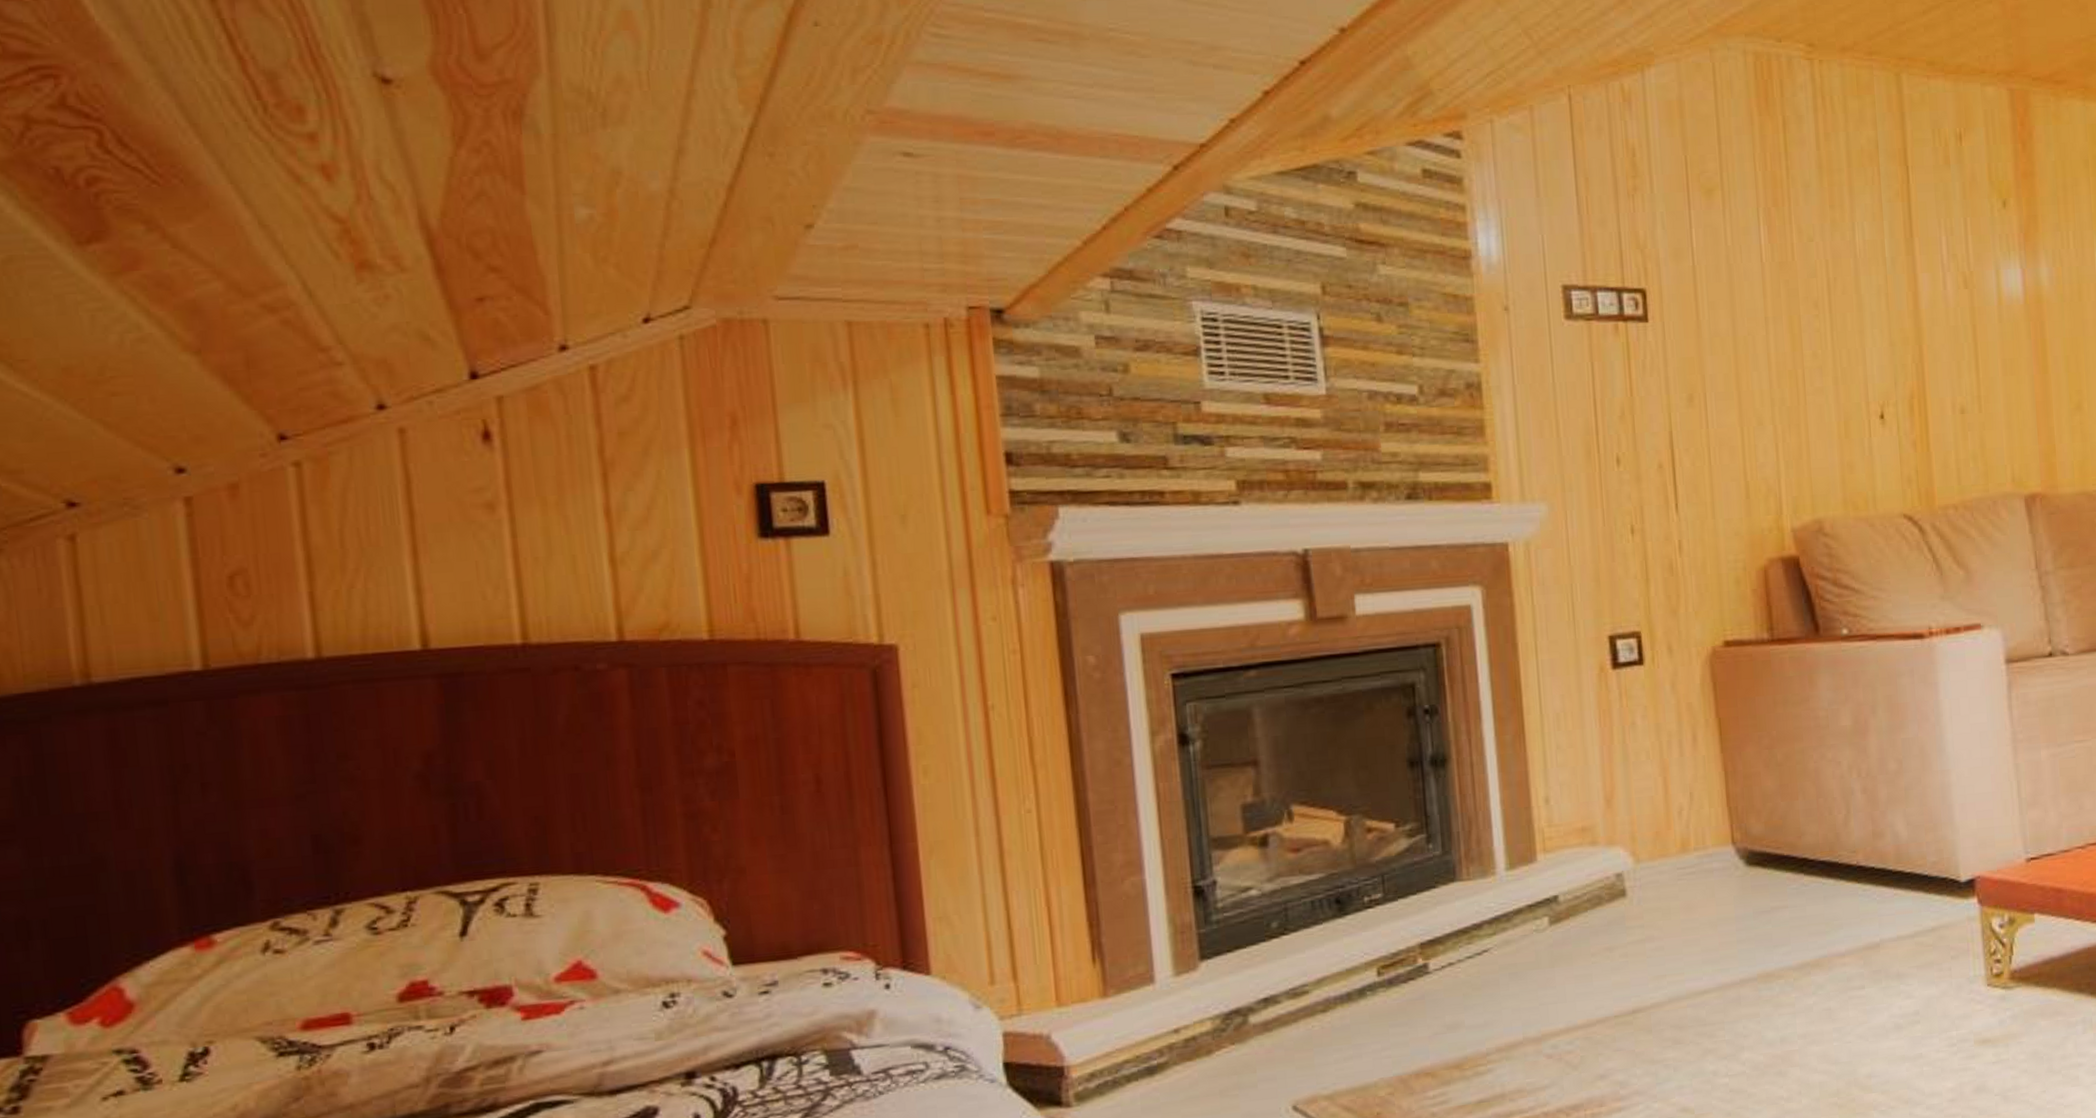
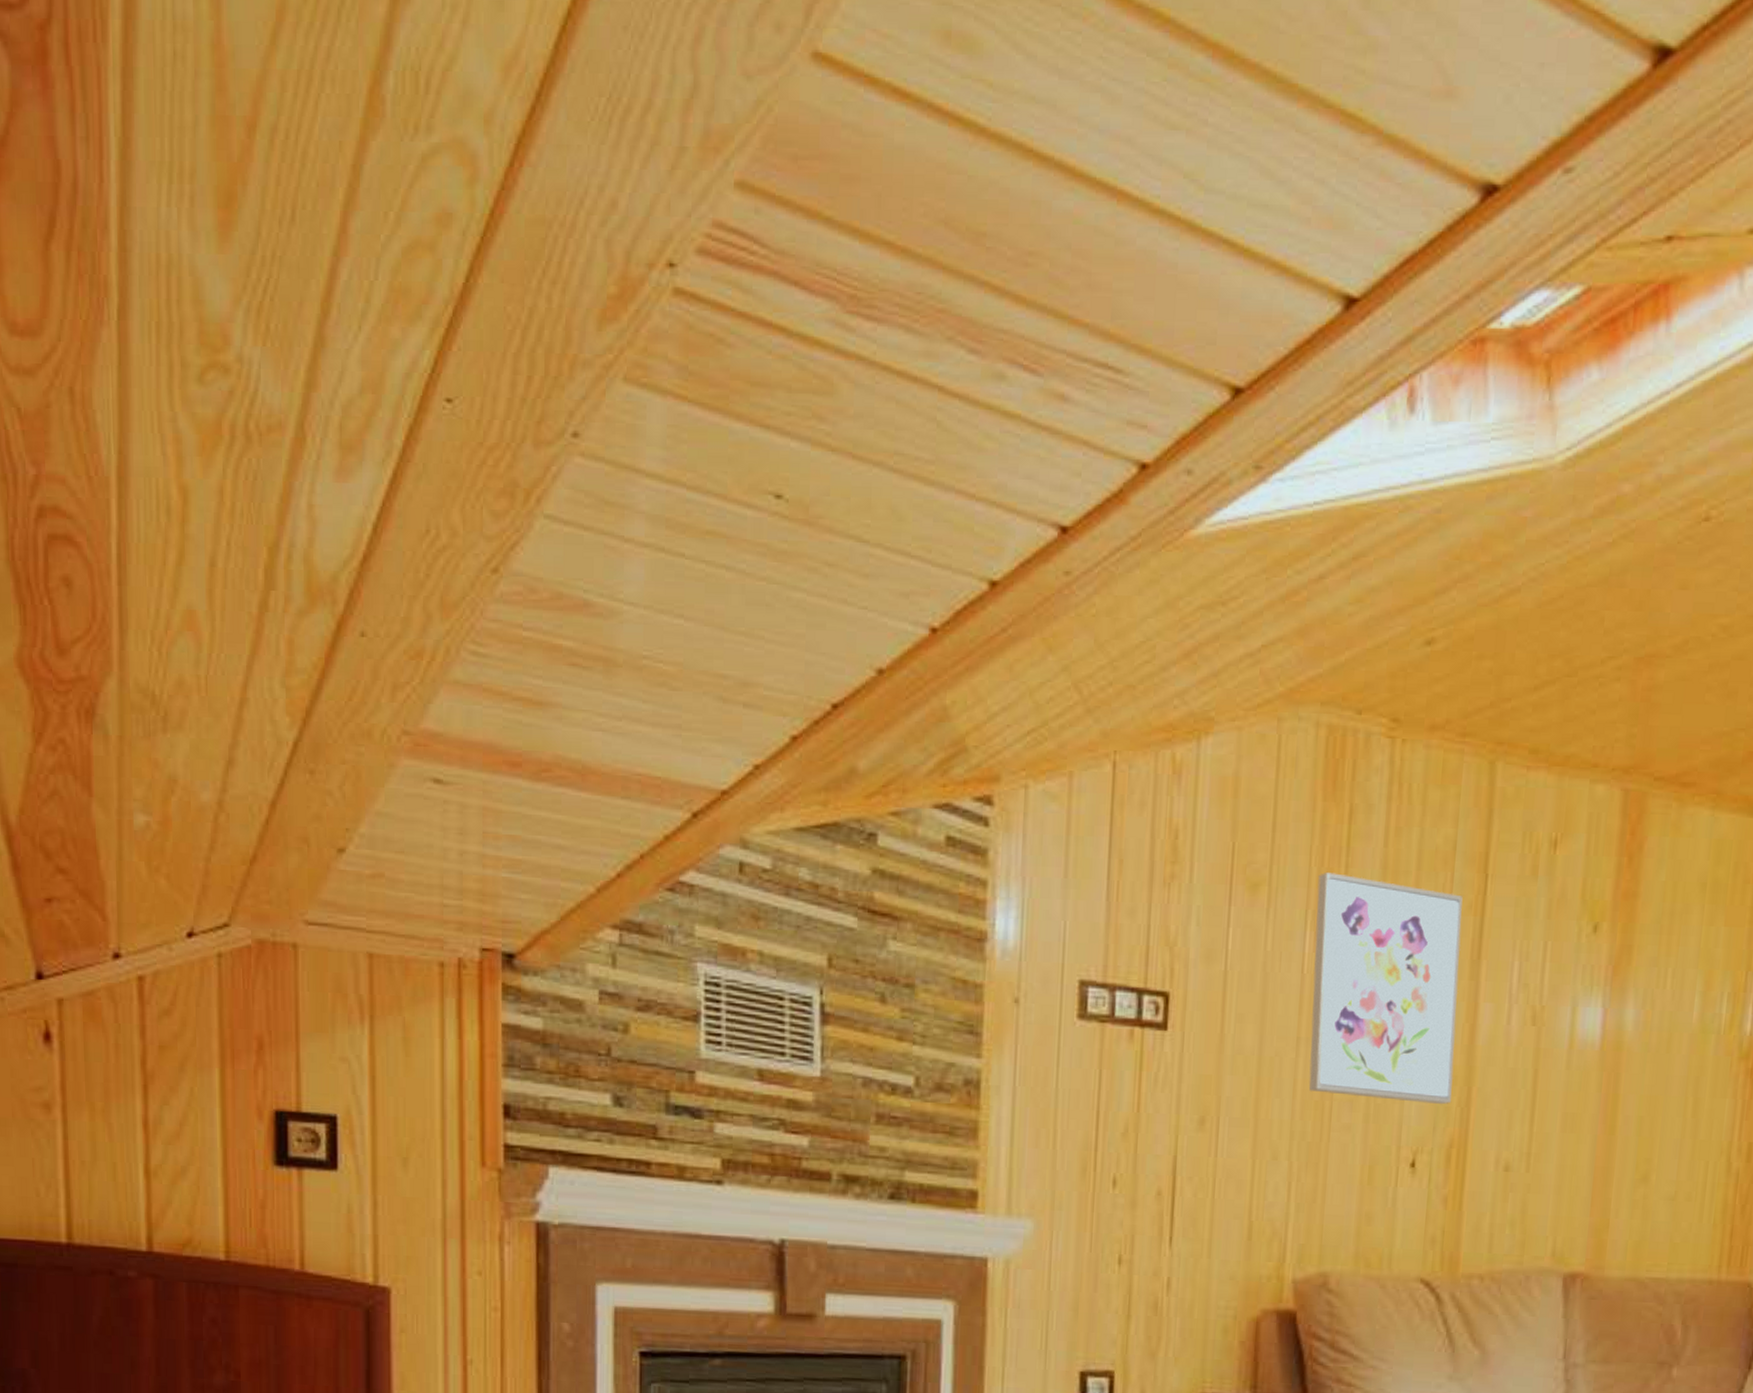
wall art: none [1763,174,1907,363] -> present [1308,871,1463,1105]

